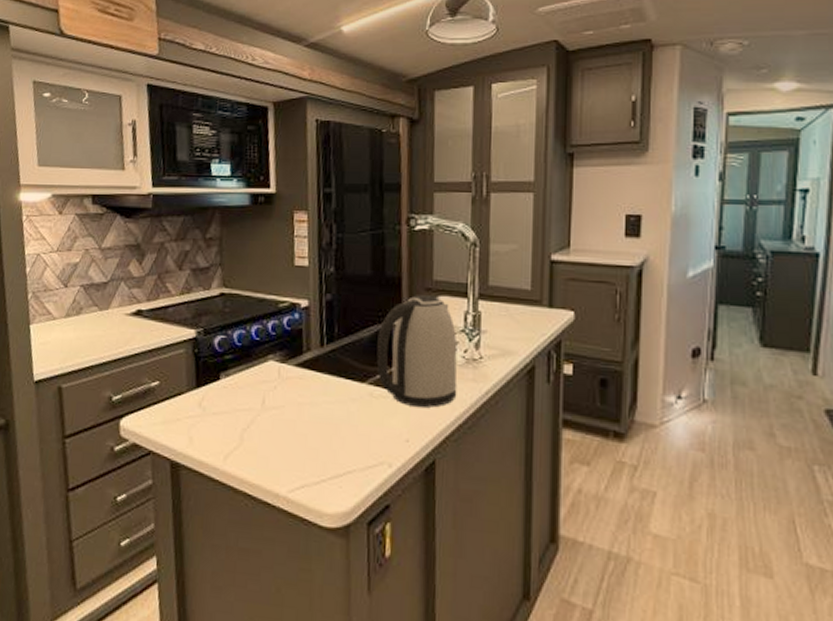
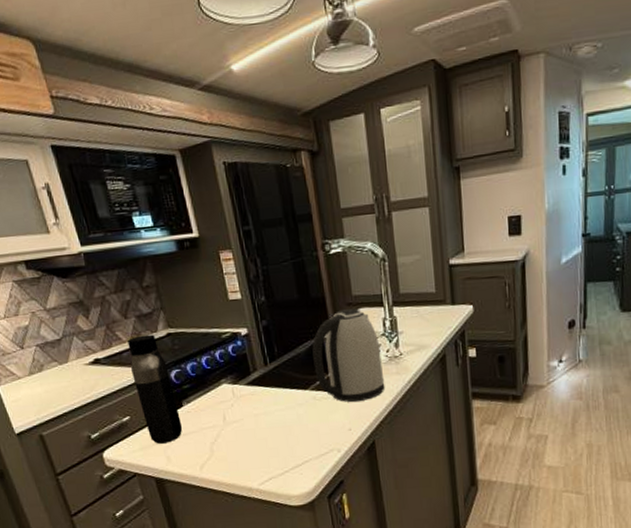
water bottle: none [172,291,215,421] -> present [127,334,183,444]

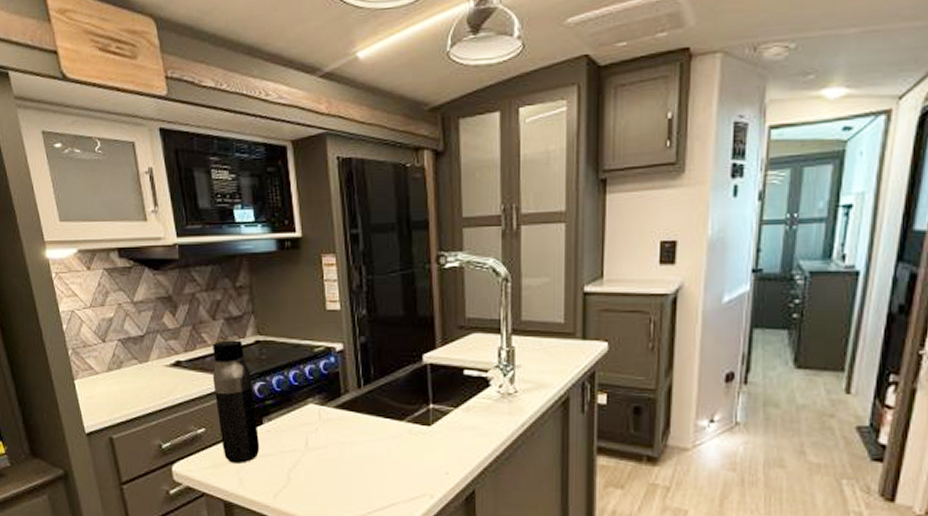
kettle: present [312,308,385,402] -> none [413,332,494,441]

